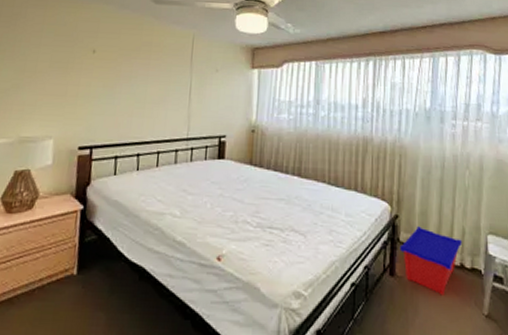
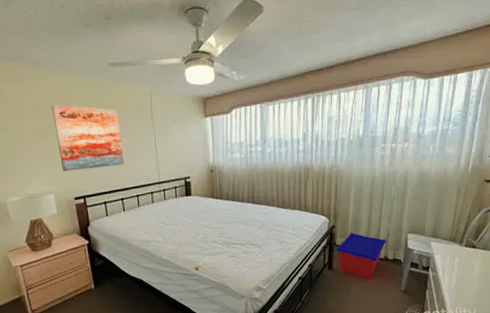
wall art: none [72,36,153,114] -> present [52,105,125,171]

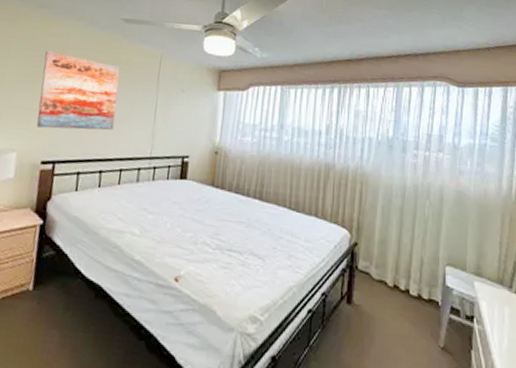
storage bin: present [336,232,386,280] -> none [358,255,420,326]

